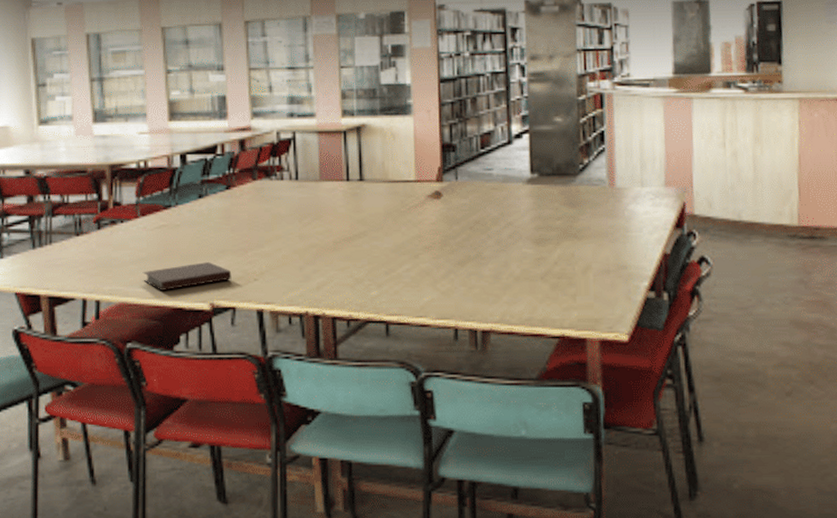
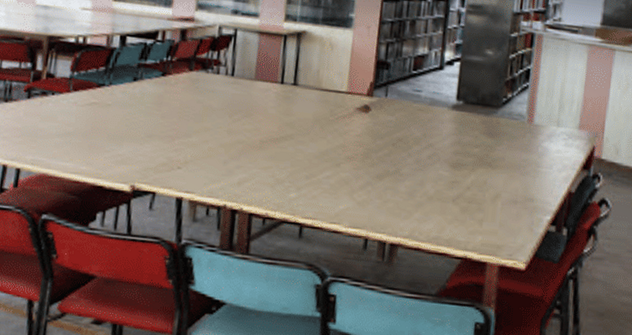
notebook: present [142,261,232,291] -> none [67,143,156,168]

